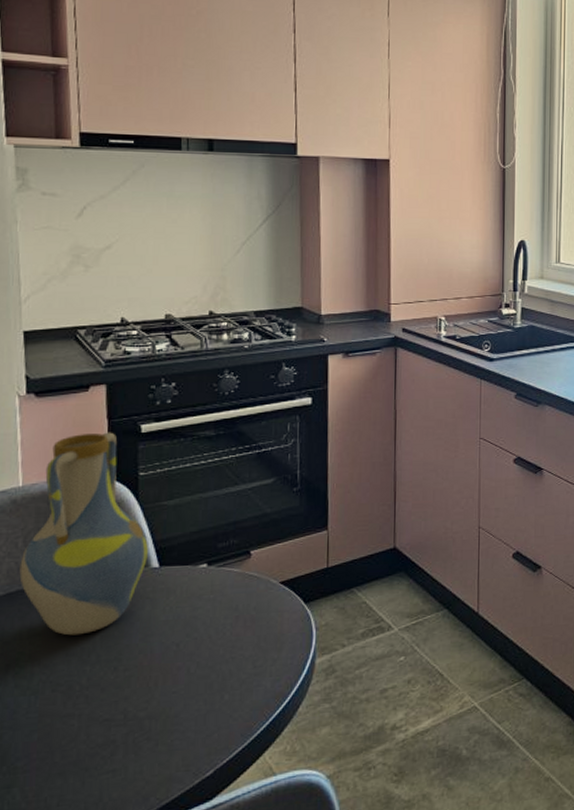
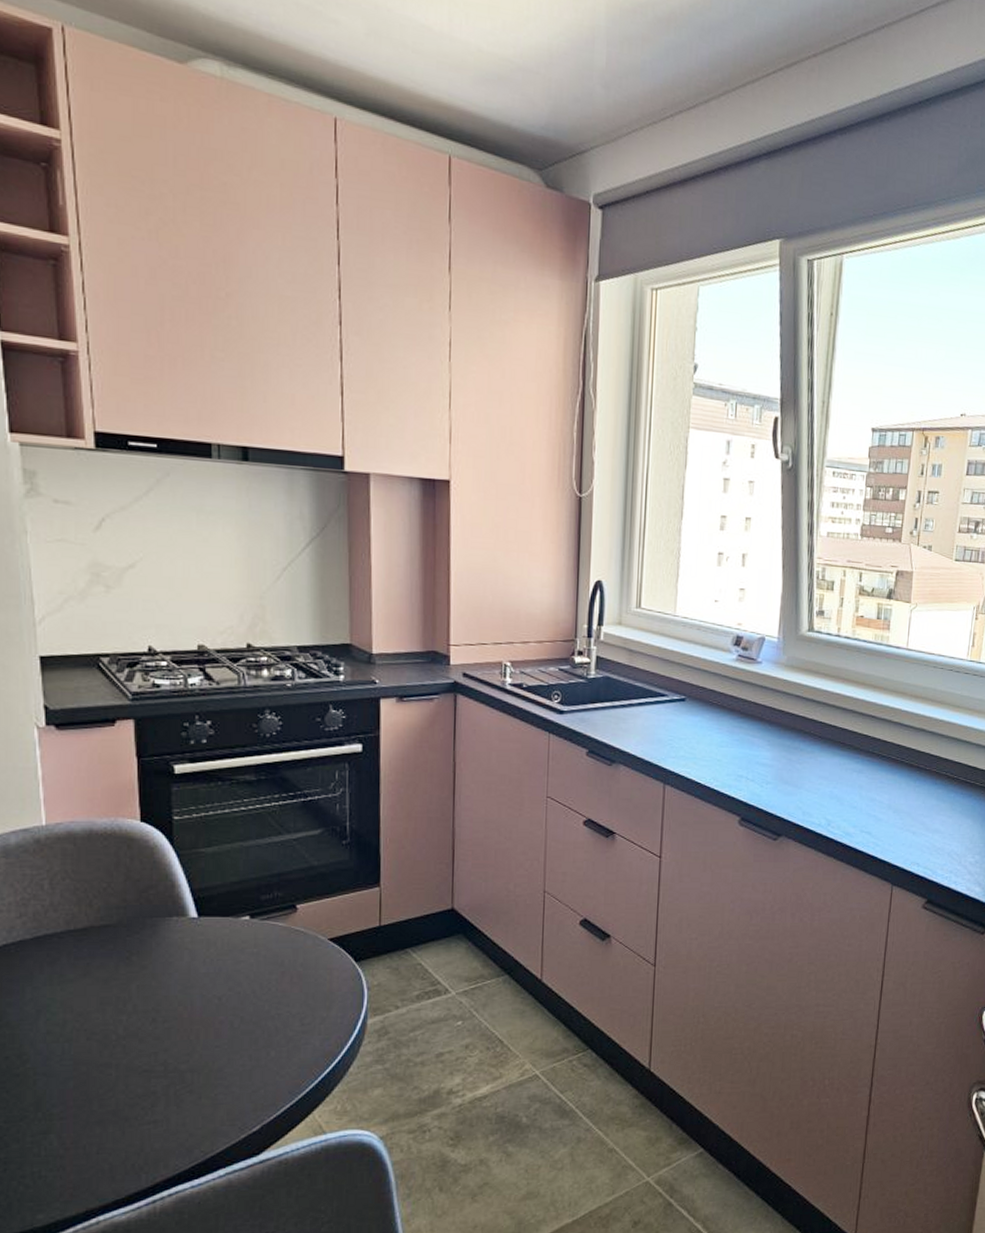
vase: present [19,432,148,636] -> none [47,771,185,984]

